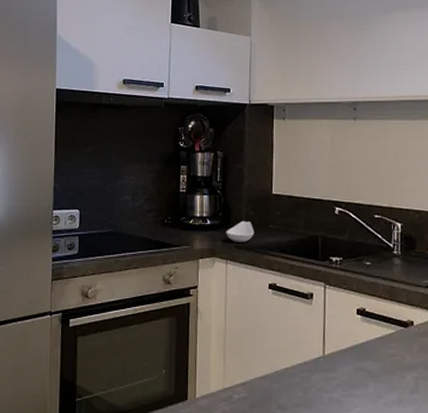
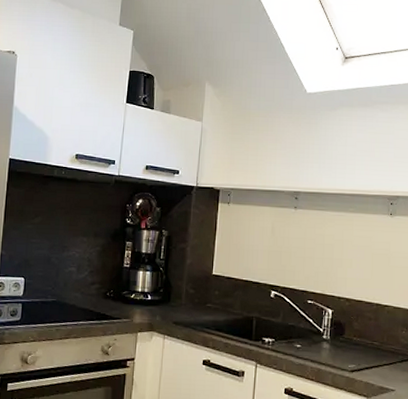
spoon rest: present [226,221,254,242] -> none [165,299,193,319]

